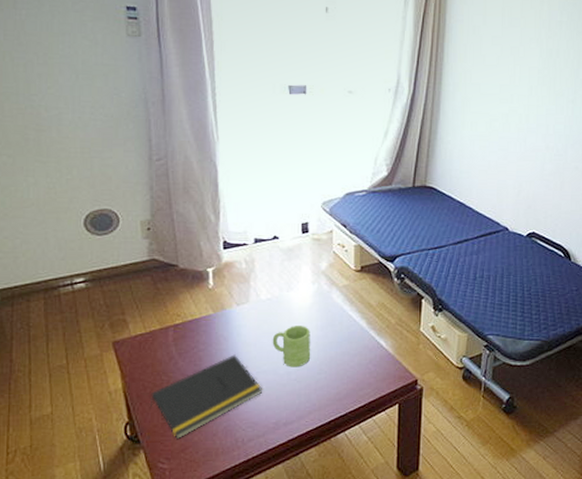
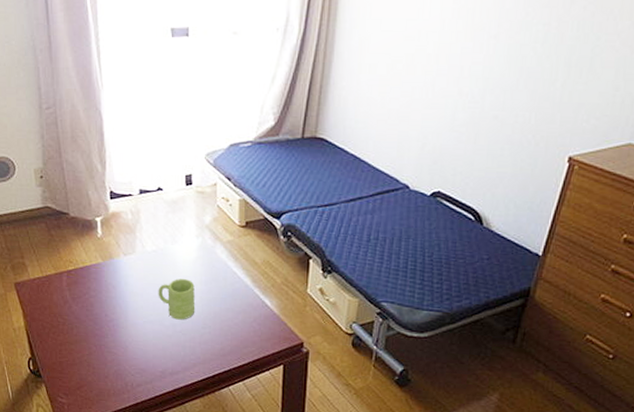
notepad: present [151,354,262,440] -> none [49,303,149,378]

